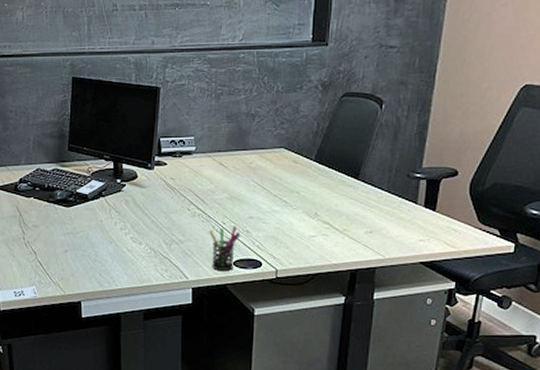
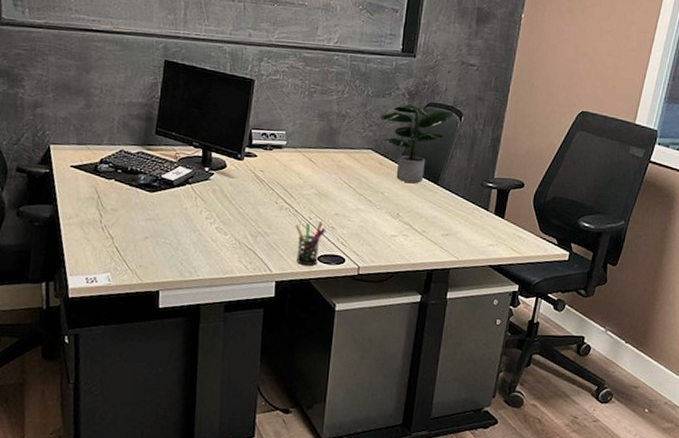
potted plant: none [291,97,374,180] -> present [380,104,455,184]

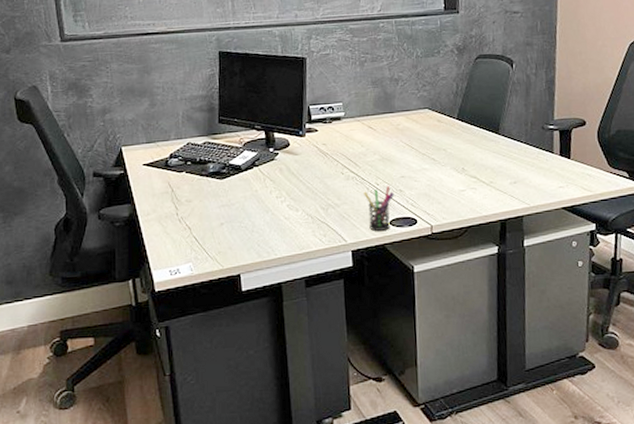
potted plant: present [380,104,455,184] -> none [432,59,505,137]

